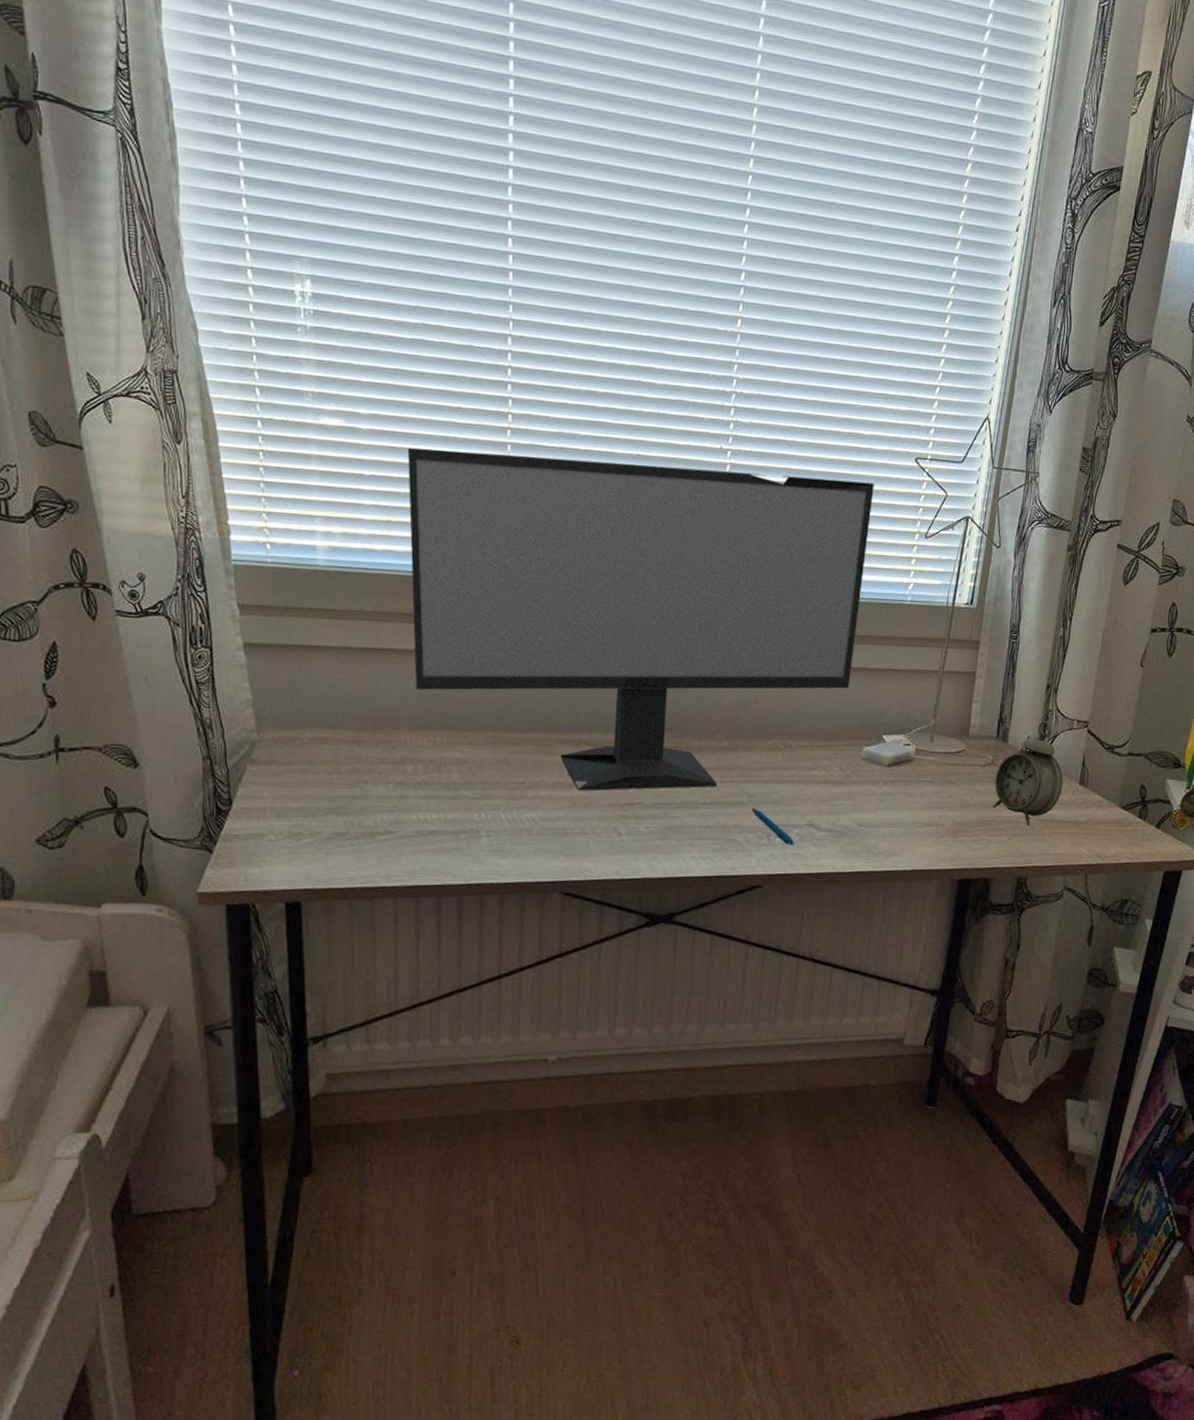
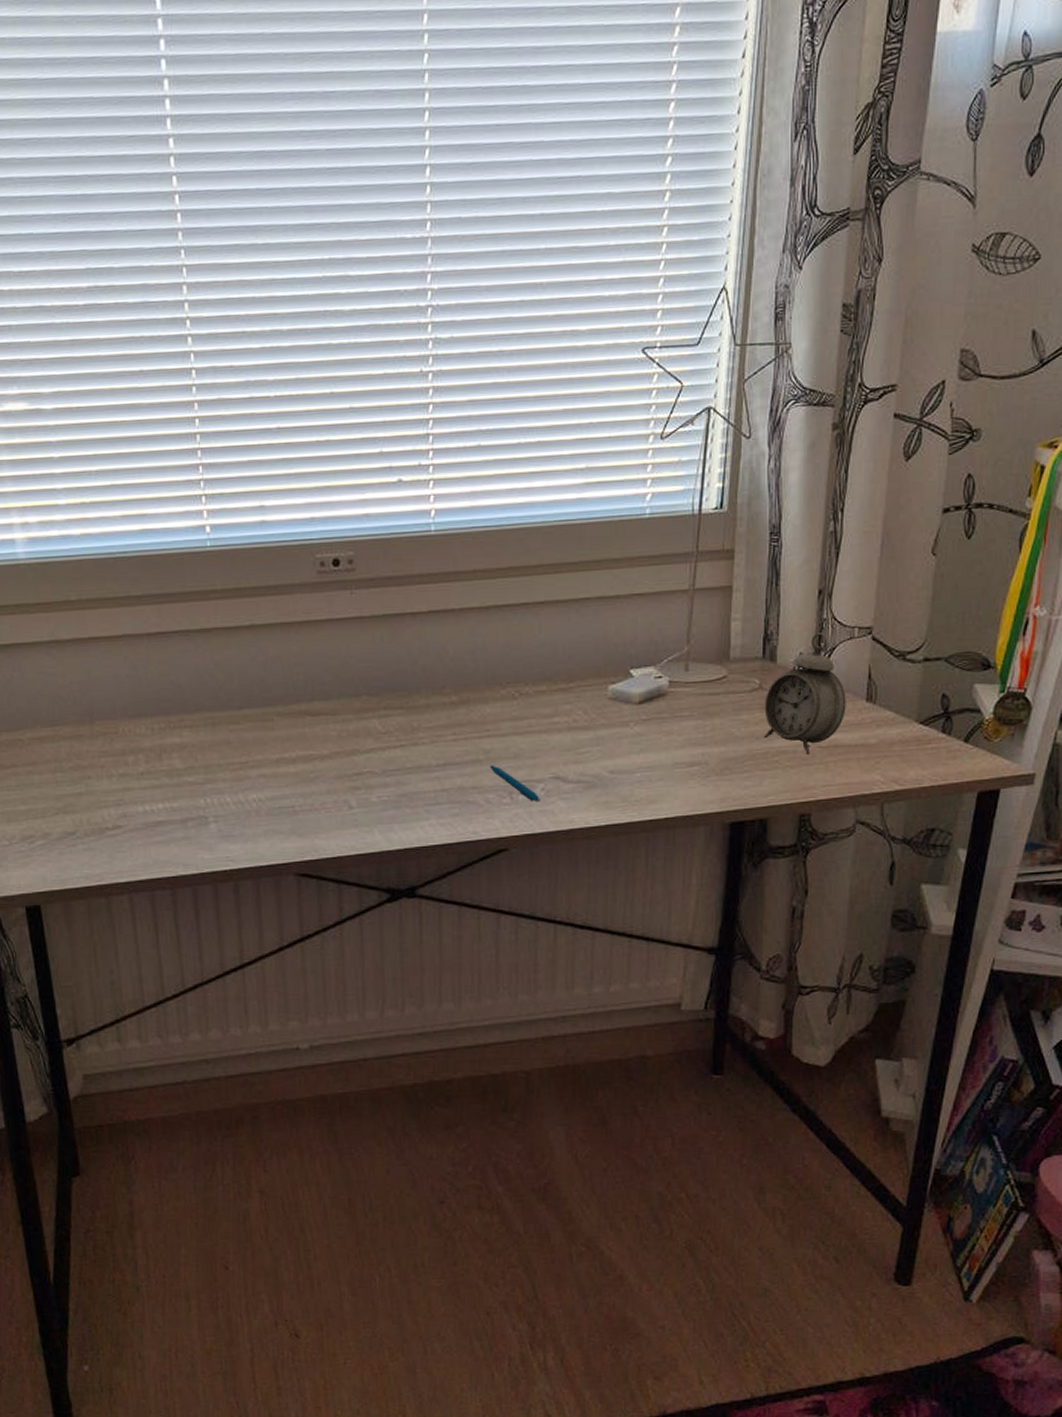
computer monitor: present [407,448,874,791] -> none [93,385,597,765]

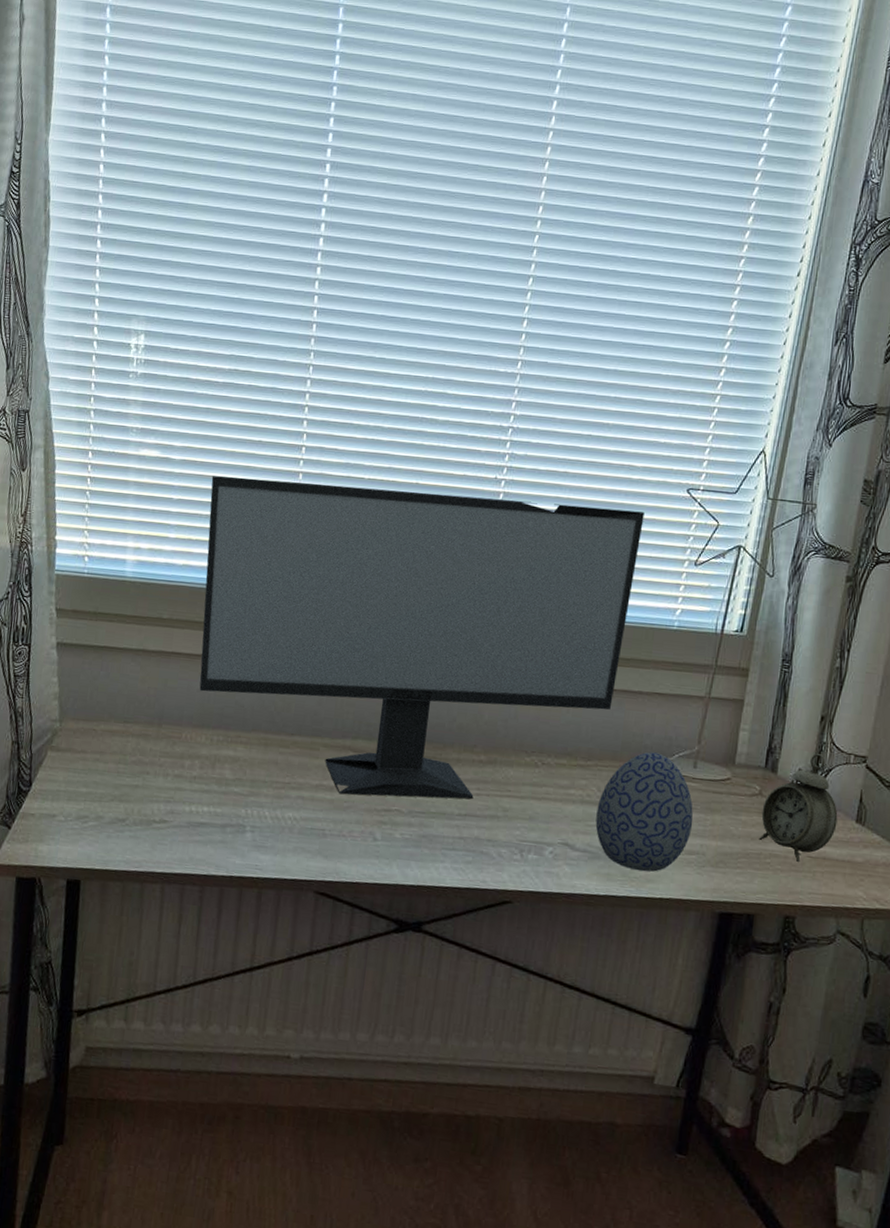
computer monitor: none [93,385,597,765] -> present [199,476,645,799]
pen: present [489,765,540,802] -> none [506,822,548,864]
decorative egg: none [586,661,691,793] -> present [595,752,693,872]

